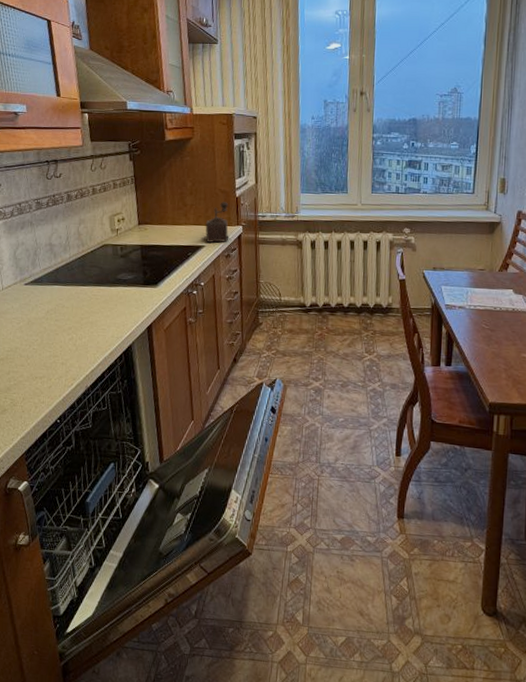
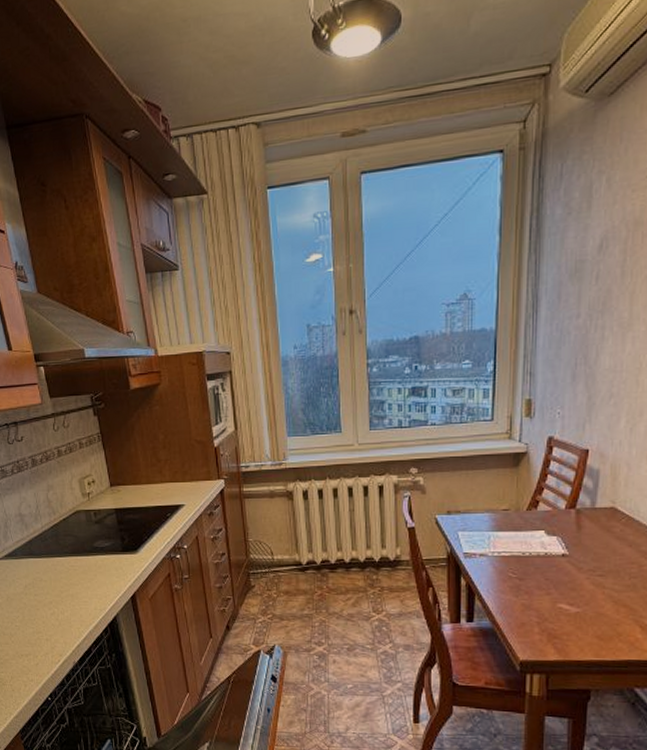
pepper mill: present [205,202,229,243] -> none [183,453,211,500]

